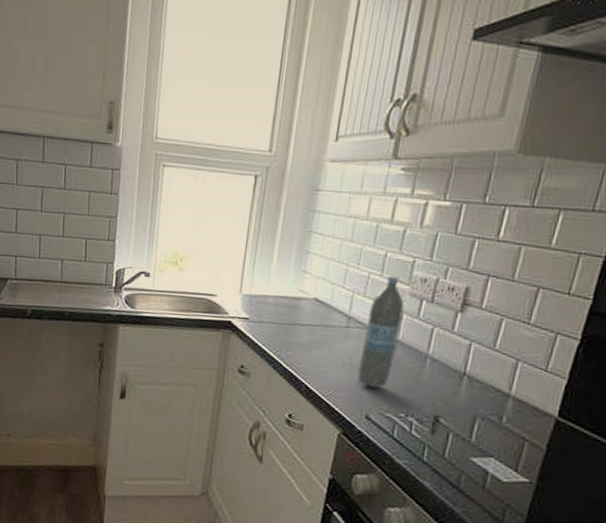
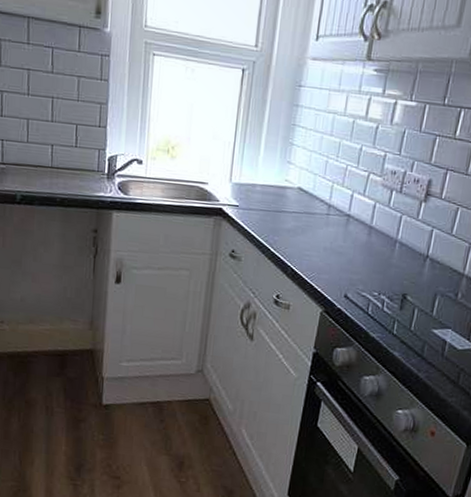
water bottle: present [357,275,405,389] -> none [337,167,377,270]

